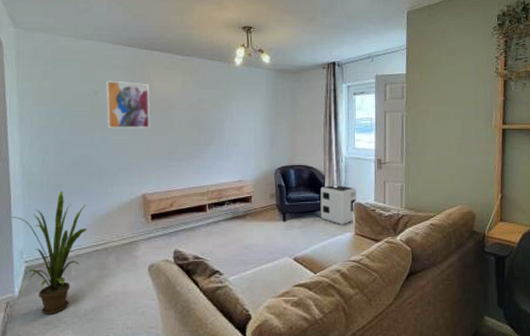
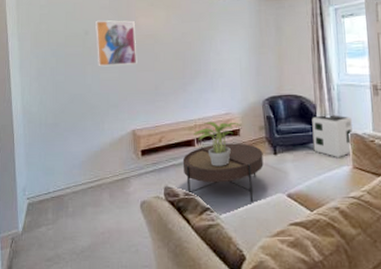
house plant: present [9,191,87,315] -> none [13,129,82,251]
coffee table: none [193,209,273,265] -> present [182,143,264,202]
potted plant: none [206,188,254,231] -> present [194,121,242,166]

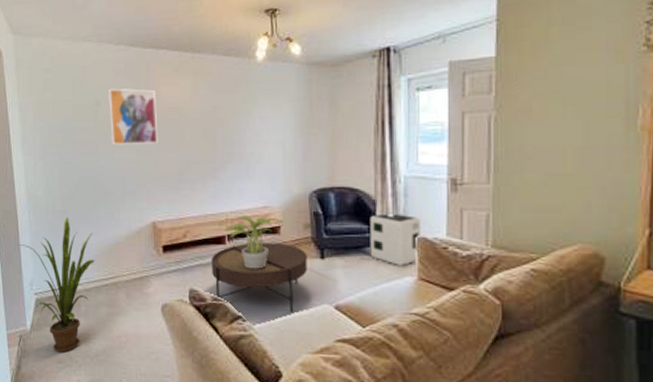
house plant: none [13,129,82,251] -> present [18,217,95,352]

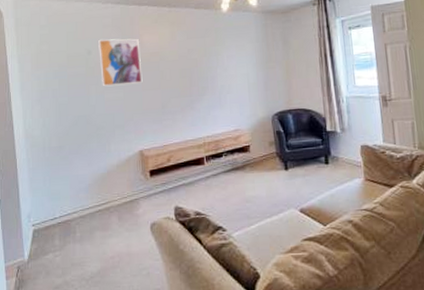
house plant: present [18,217,95,352] -> none [16,152,89,278]
coffee table: present [211,242,308,312] -> none [192,159,275,219]
potted plant: present [224,215,283,269] -> none [203,138,252,184]
air purifier: present [370,212,420,267] -> none [322,126,364,171]

